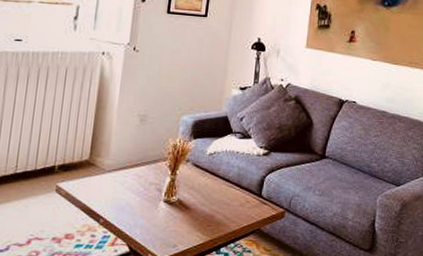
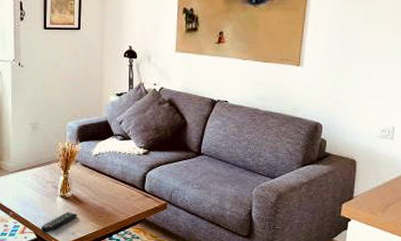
remote control: none [136,219,182,245] -> present [41,211,77,233]

